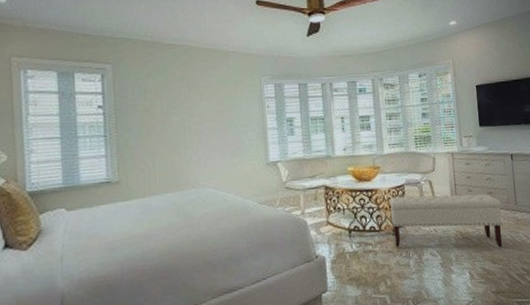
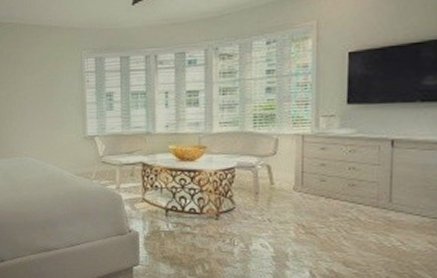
bench: present [390,194,503,248] -> none [214,180,368,250]

